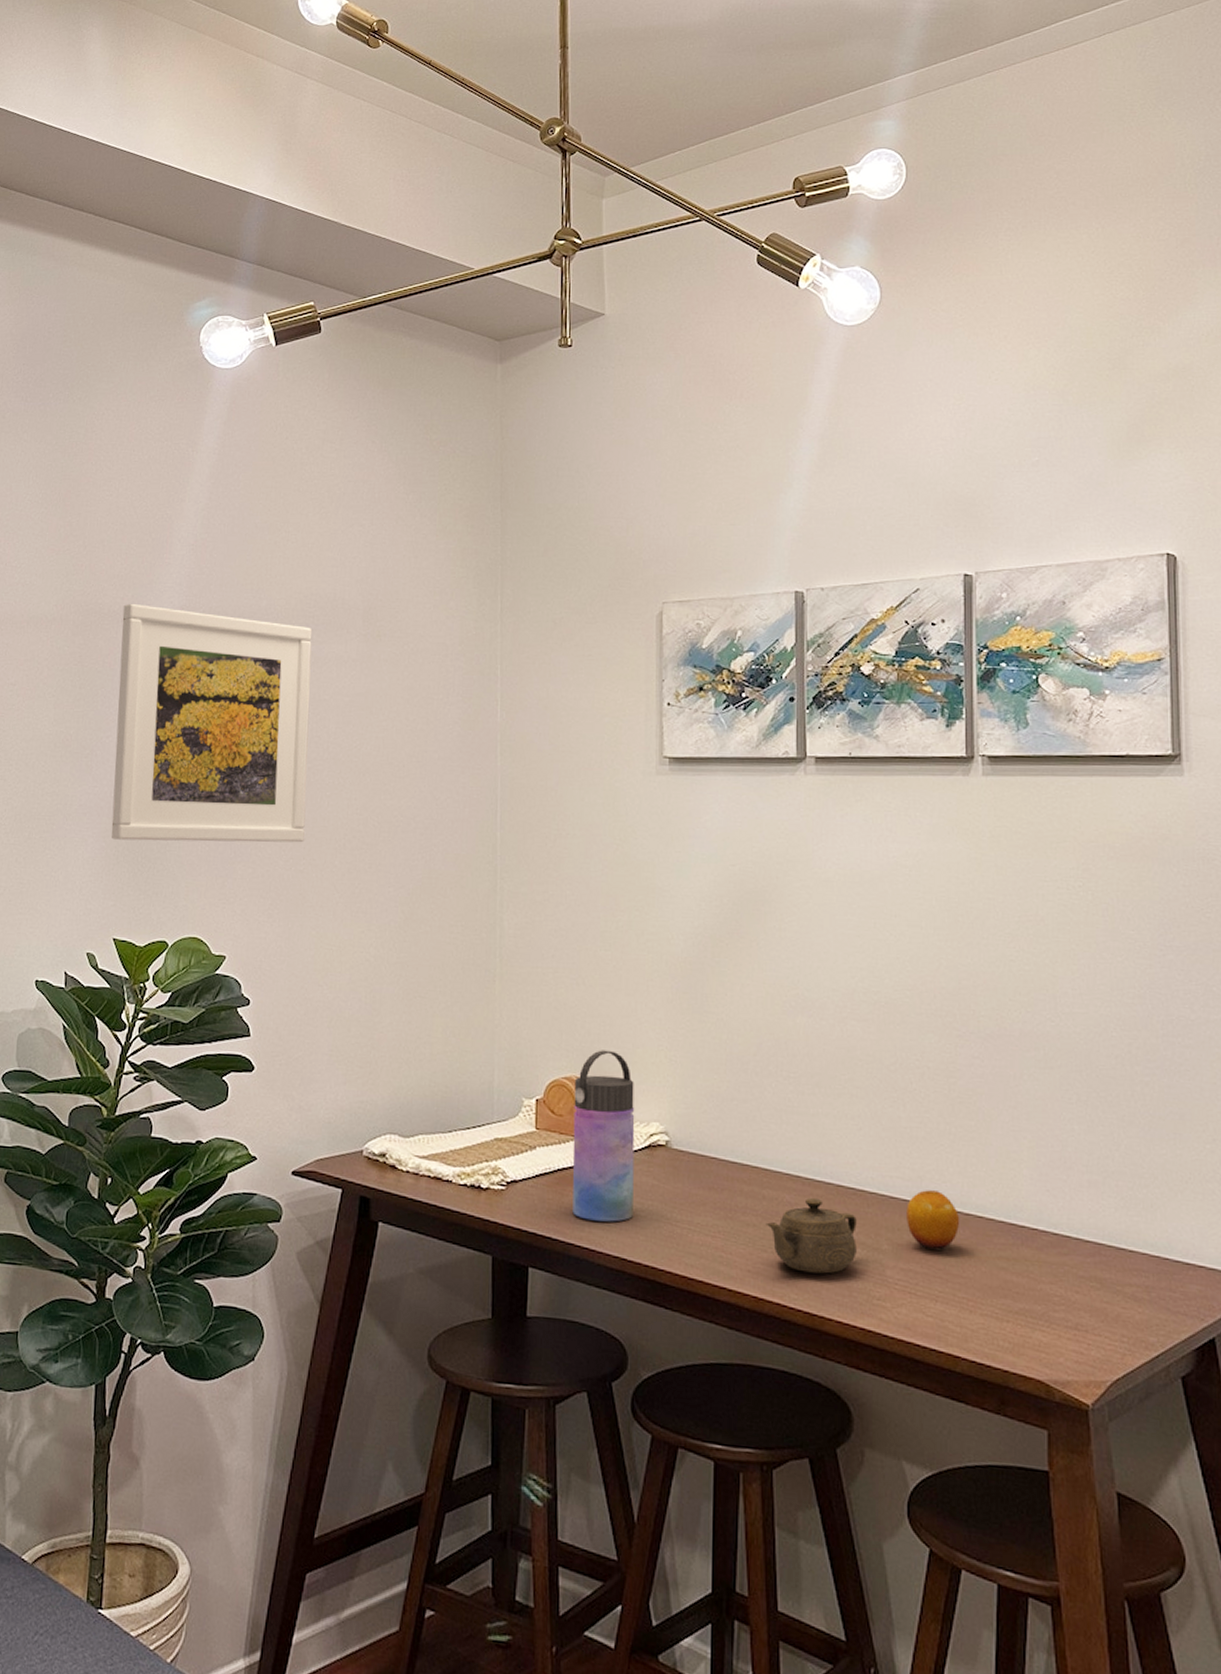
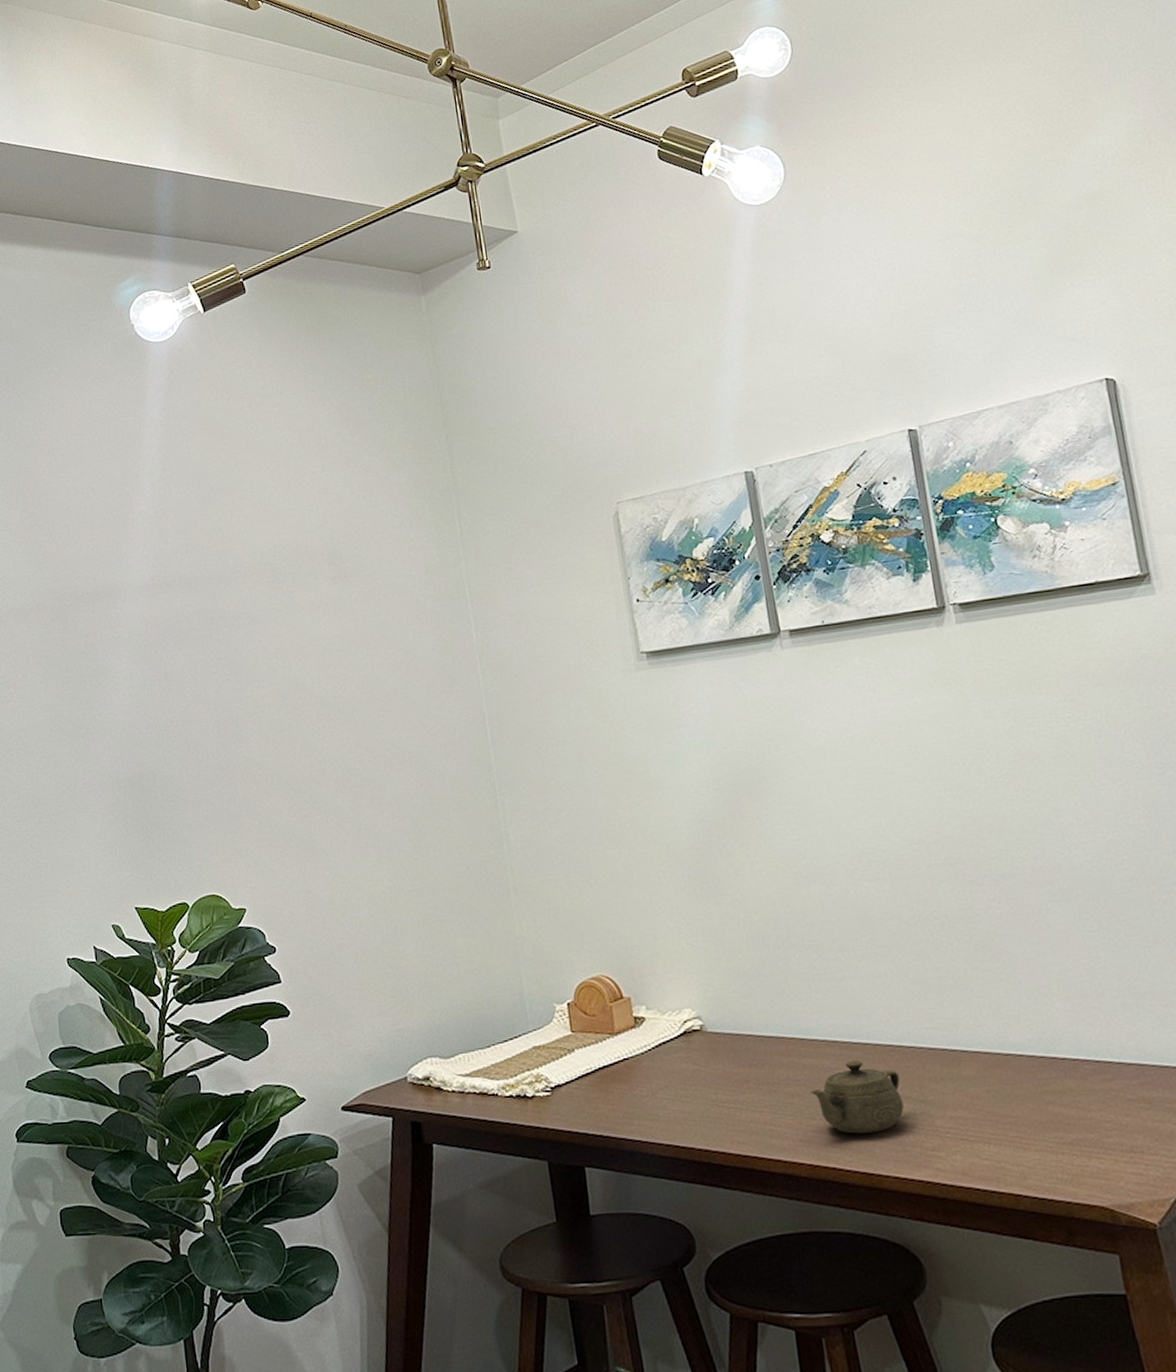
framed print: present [111,603,313,843] -> none [96,579,304,812]
water bottle: present [572,1050,635,1222] -> none [602,945,679,1113]
fruit: present [907,1190,960,1251] -> none [946,1036,1002,1095]

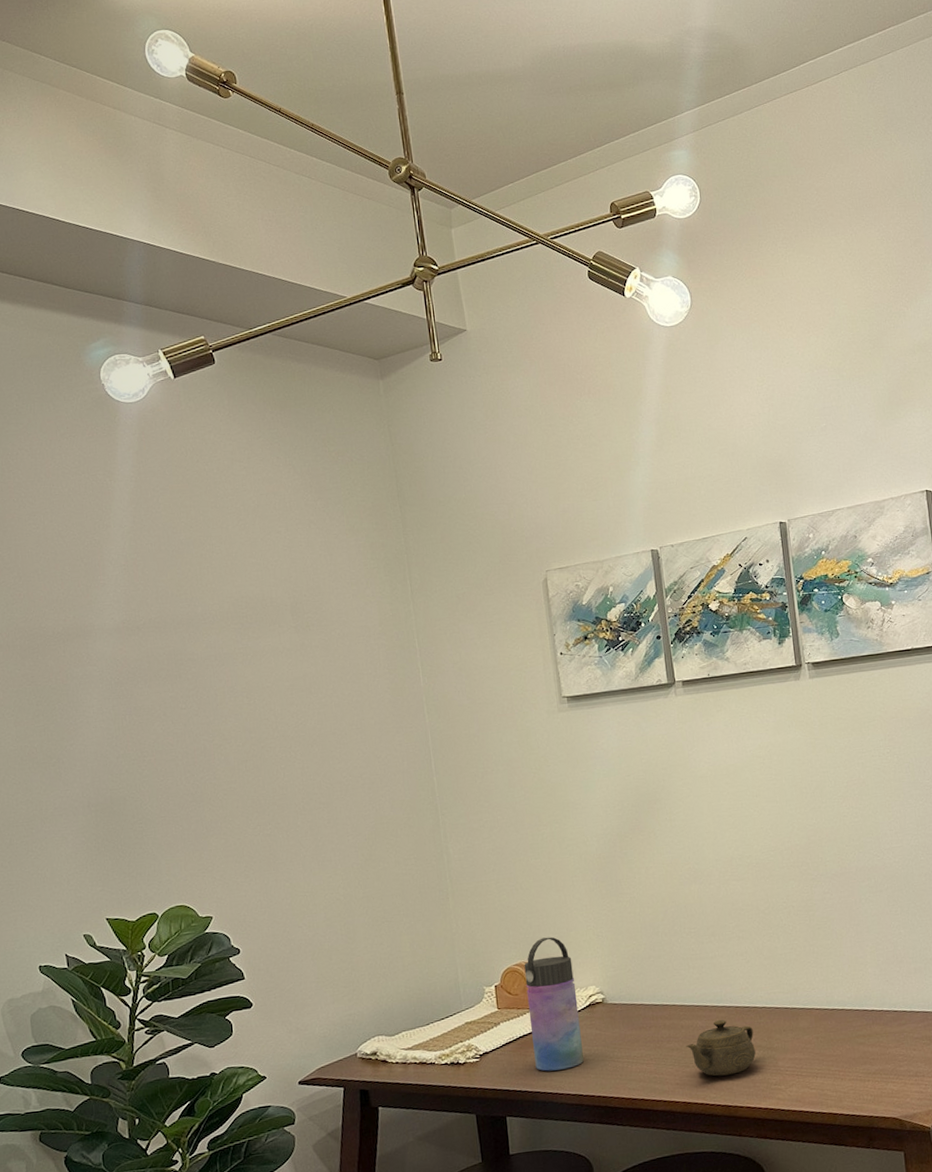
water bottle: none [602,945,679,1113] -> present [524,937,584,1071]

